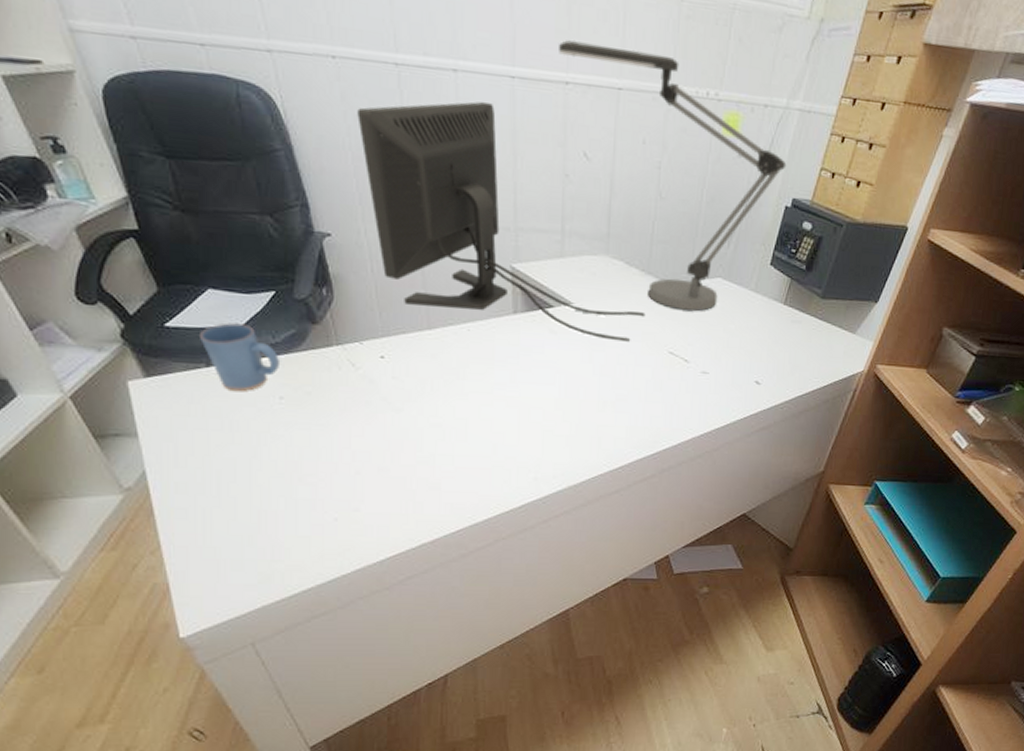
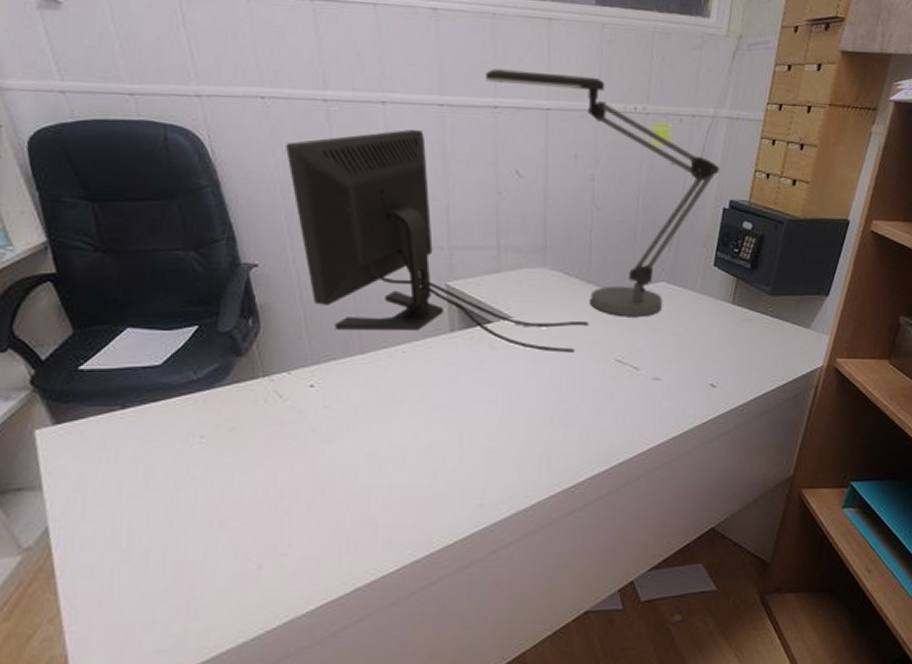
mug: present [198,322,279,391] -> none [114,361,201,432]

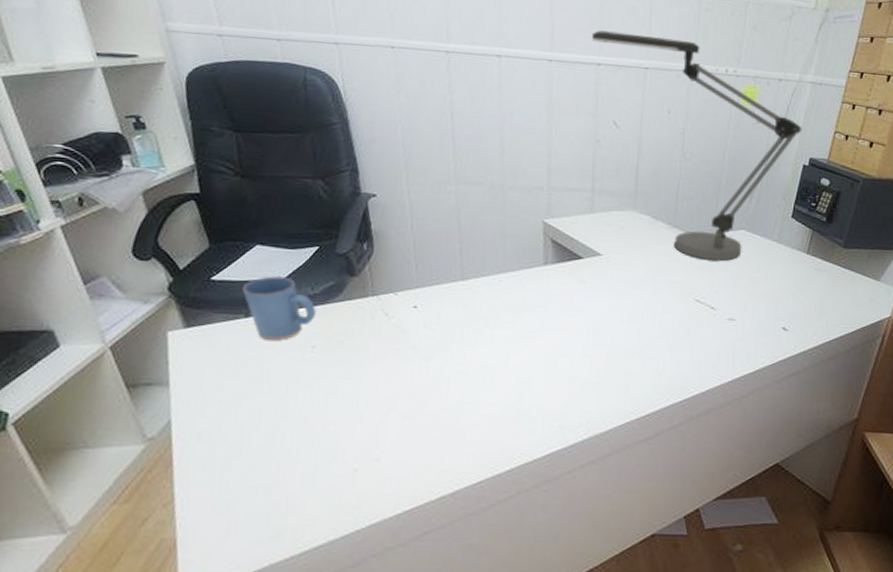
mug: none [114,361,201,432] -> present [241,276,316,340]
computer monitor: present [286,130,589,353] -> none [409,81,672,291]

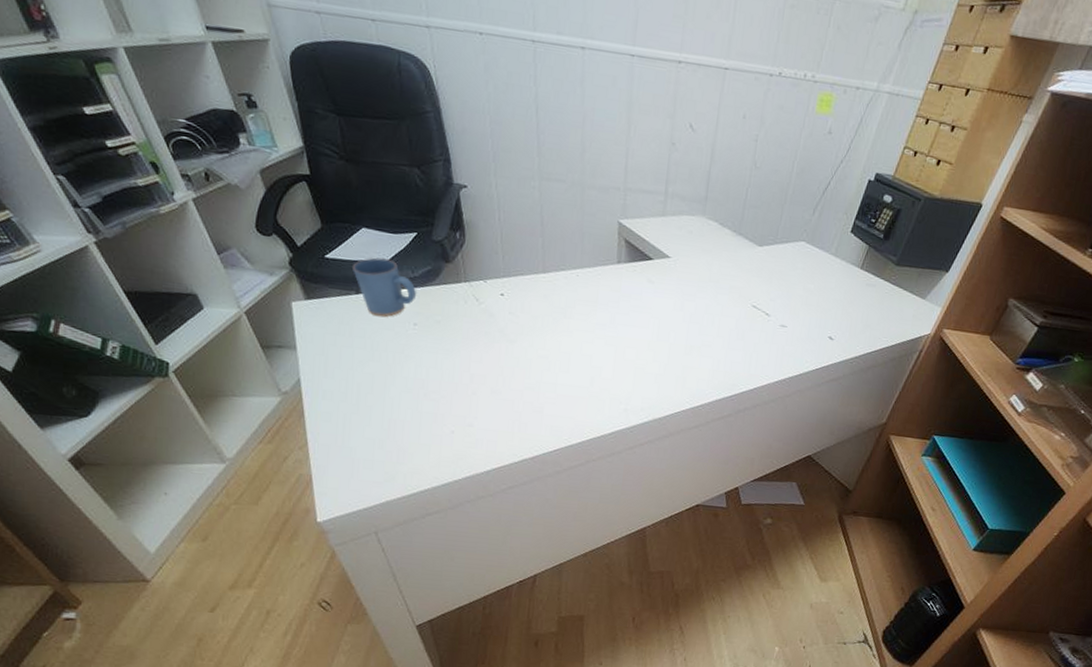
desk lamp: present [592,30,802,261] -> none [675,24,873,270]

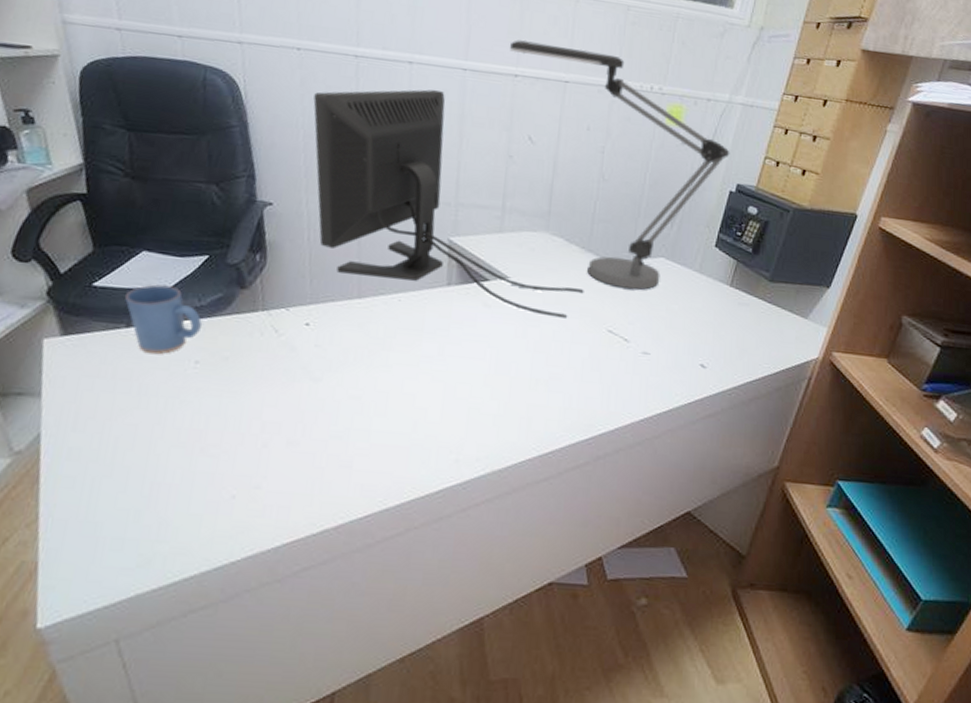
computer monitor: none [497,76,734,294] -> present [313,89,584,318]
desk lamp: none [675,24,873,270] -> present [510,39,730,290]

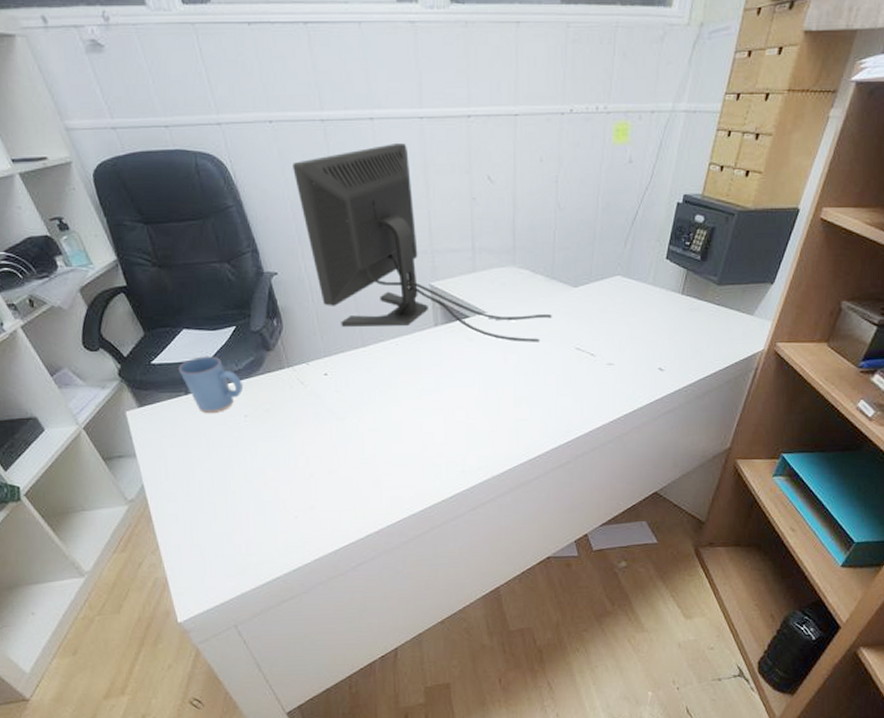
desk lamp: present [510,39,730,290] -> none [460,77,676,309]

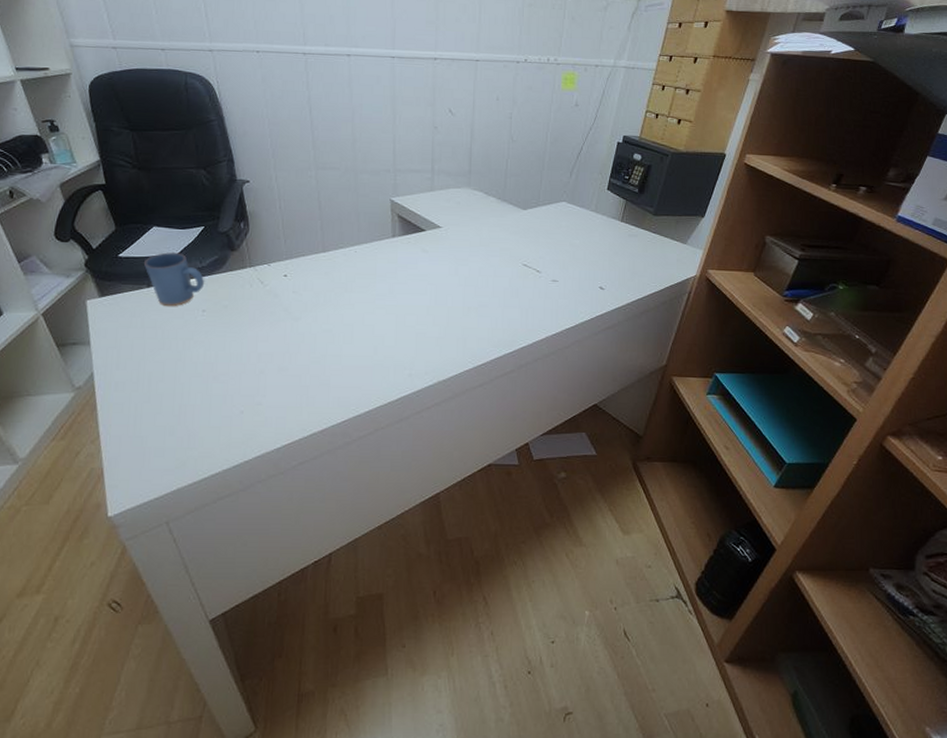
computer monitor: present [293,143,552,342] -> none [273,77,502,257]

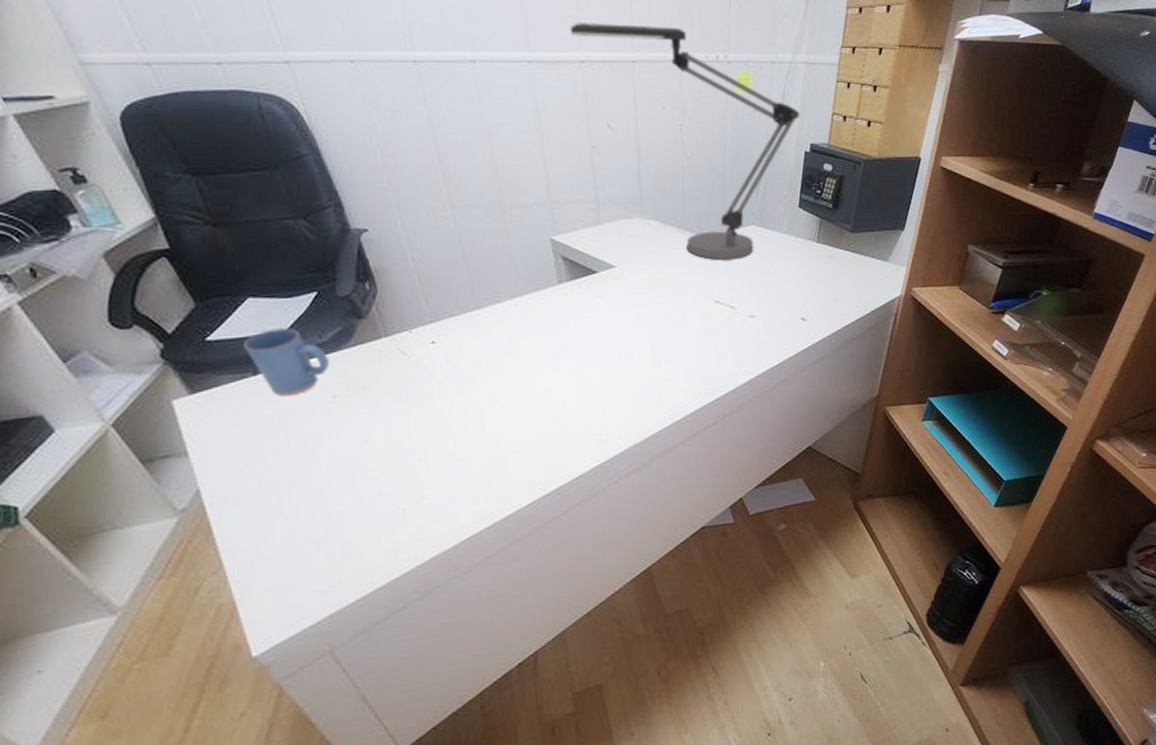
desk lamp: none [429,27,617,230] -> present [570,21,800,261]

